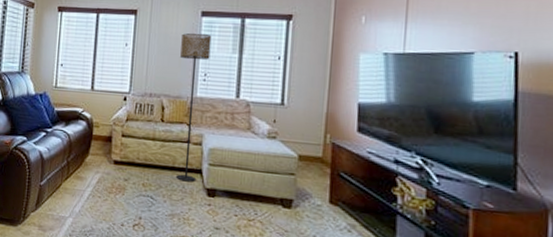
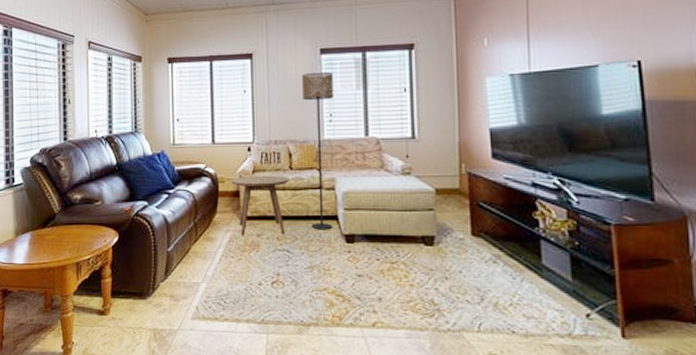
side table: none [105,123,160,183] -> present [231,175,289,236]

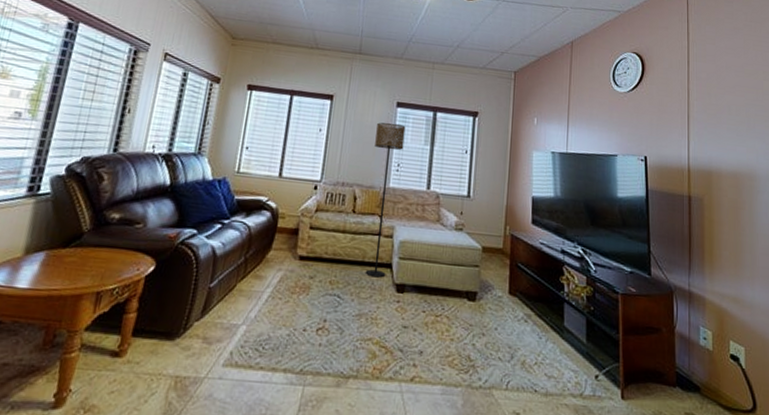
side table: present [231,175,289,236] -> none [291,214,351,280]

